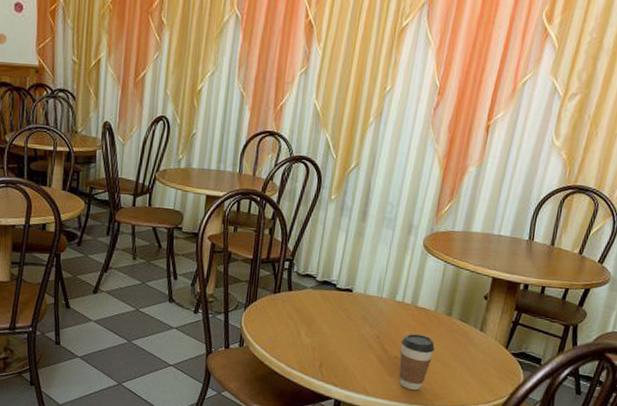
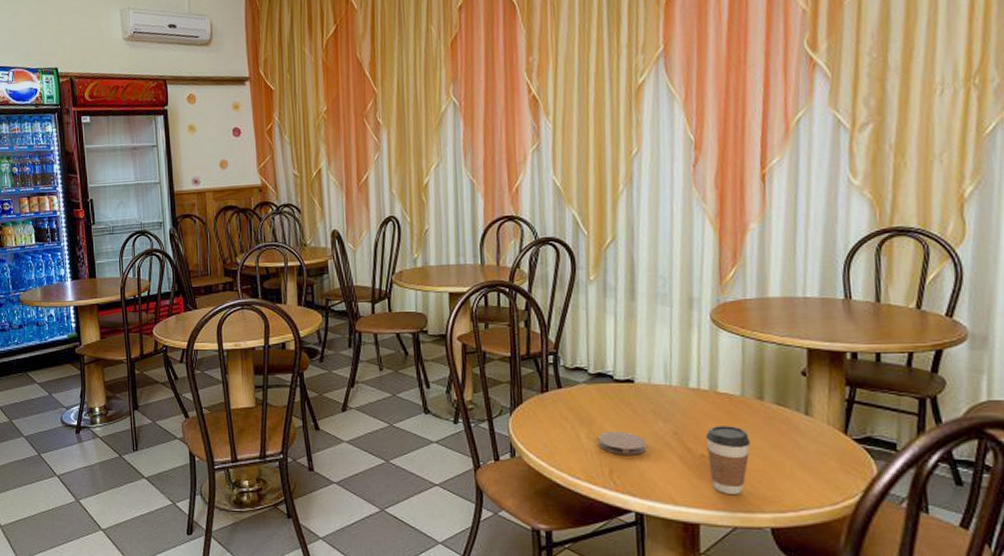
coaster: none [314,331,353,353] -> present [597,432,646,455]

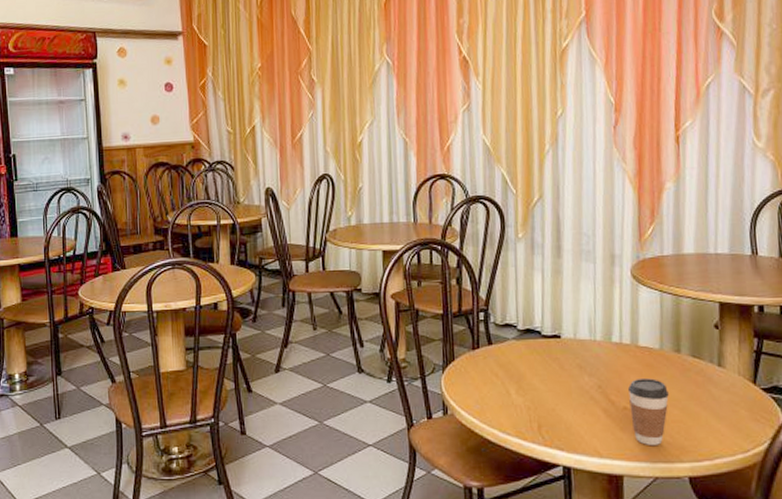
coaster: present [597,432,646,455] -> none [526,387,573,410]

